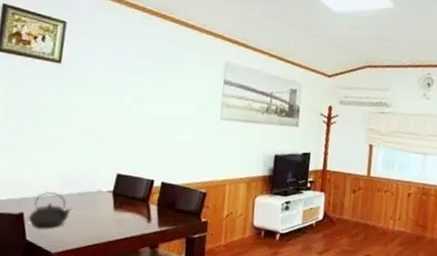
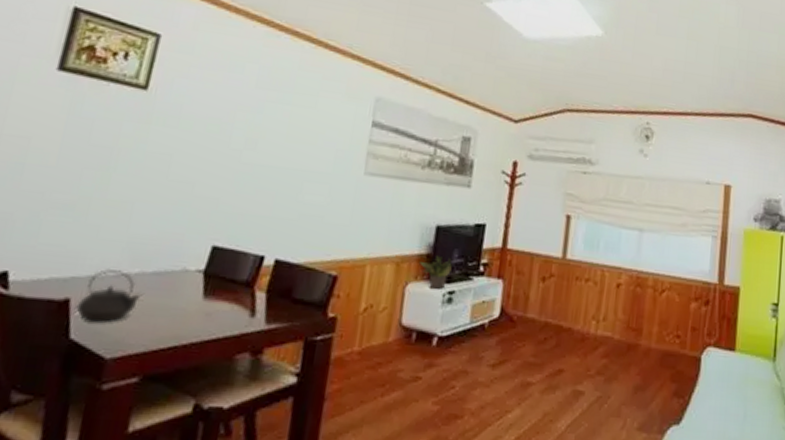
potted plant: none [264,177,287,200] -> present [420,256,452,289]

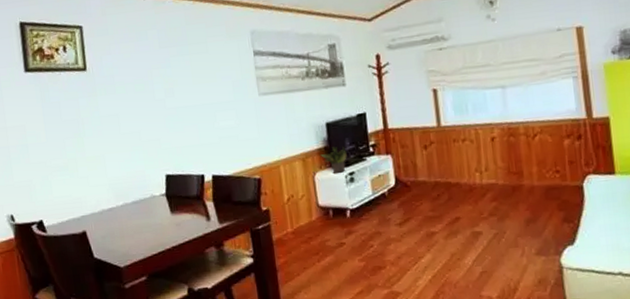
teapot: present [75,268,141,322] -> none [91,205,130,243]

